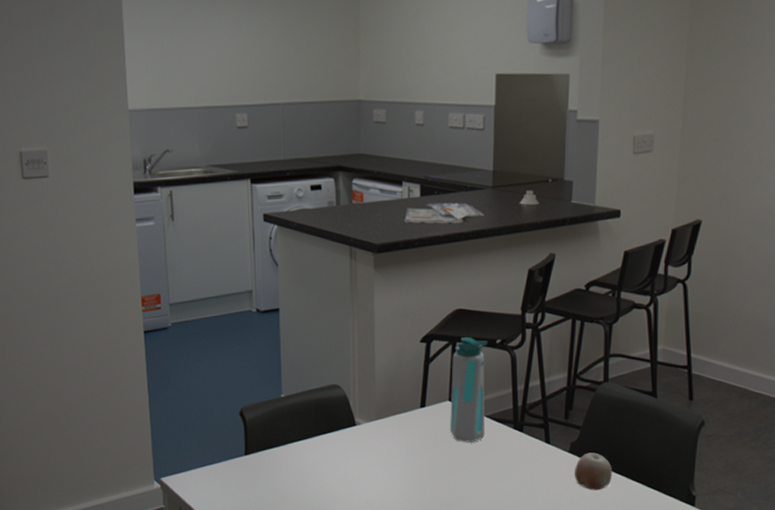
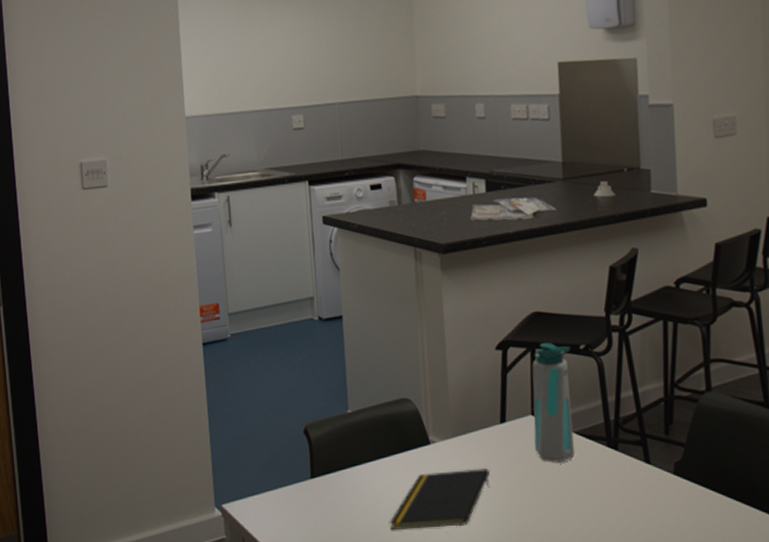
notepad: none [315,446,409,500] -> present [389,467,491,531]
apple: present [574,452,612,491] -> none [681,474,727,520]

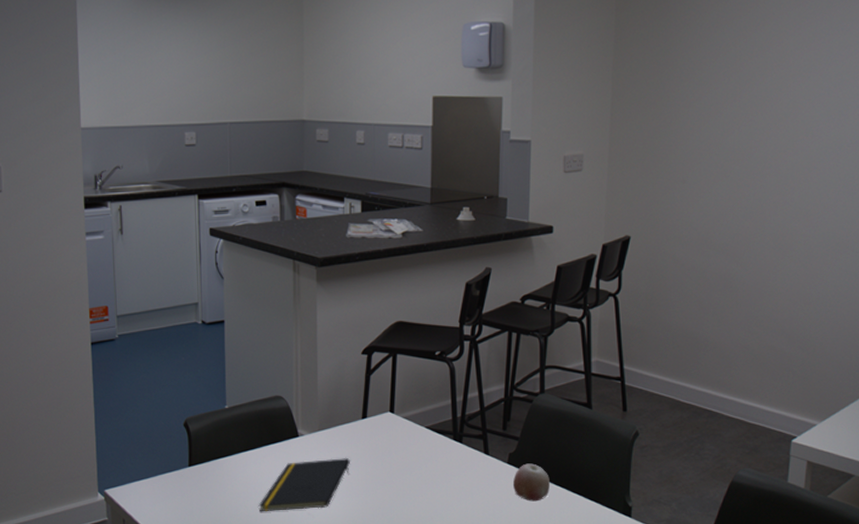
water bottle: present [532,342,576,463] -> none [391,348,427,453]
apple: none [681,474,727,520] -> present [512,463,550,502]

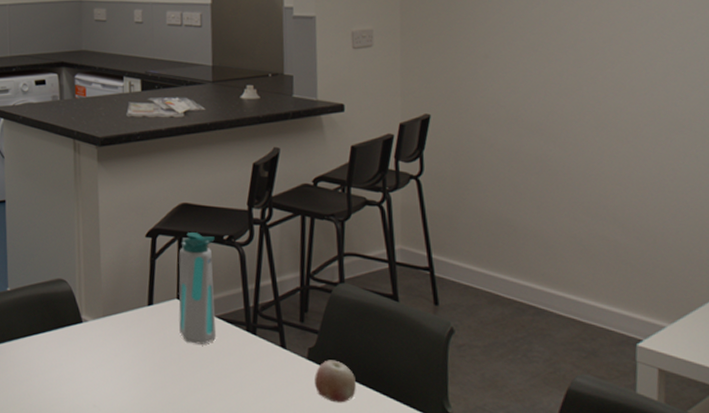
notepad: present [258,457,351,512] -> none [42,346,138,402]
water bottle: none [391,348,427,453] -> present [178,231,217,344]

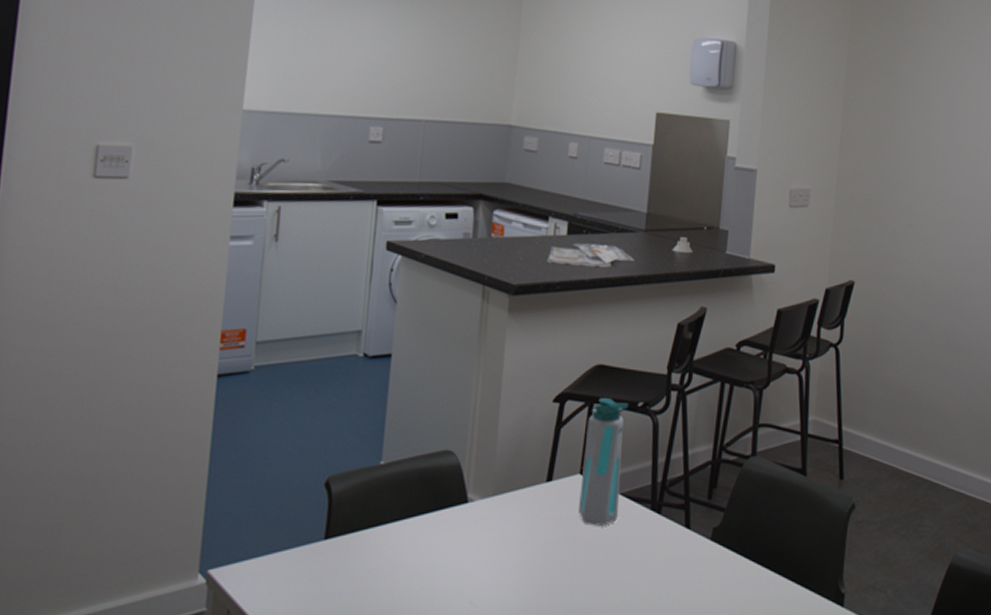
apple: present [314,360,356,403] -> none [714,540,757,587]

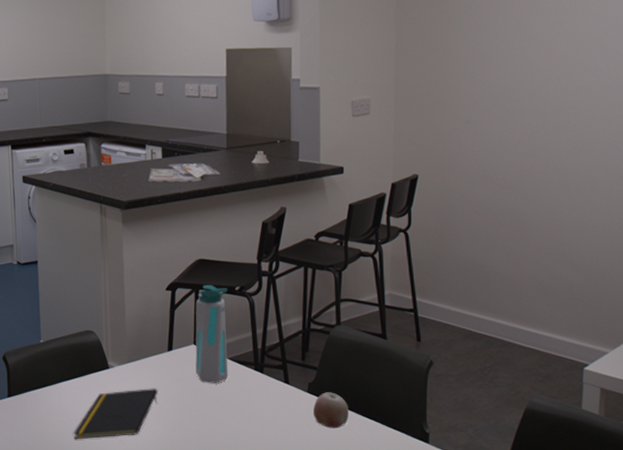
notepad: none [408,529,529,600] -> present [73,387,159,440]
apple: none [714,540,757,587] -> present [312,392,349,429]

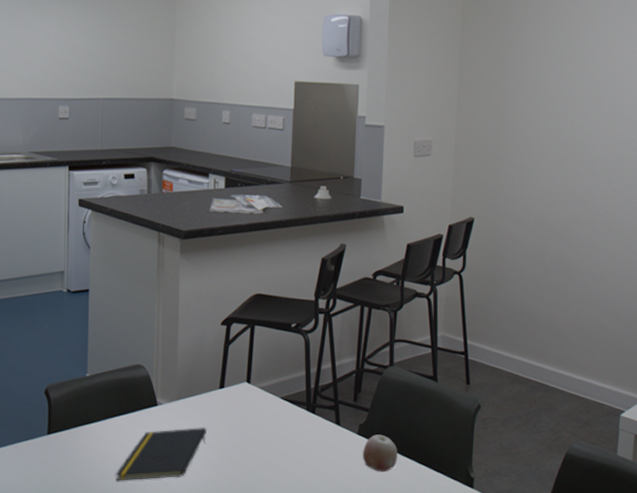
water bottle: present [195,284,229,383] -> none [247,320,284,423]

